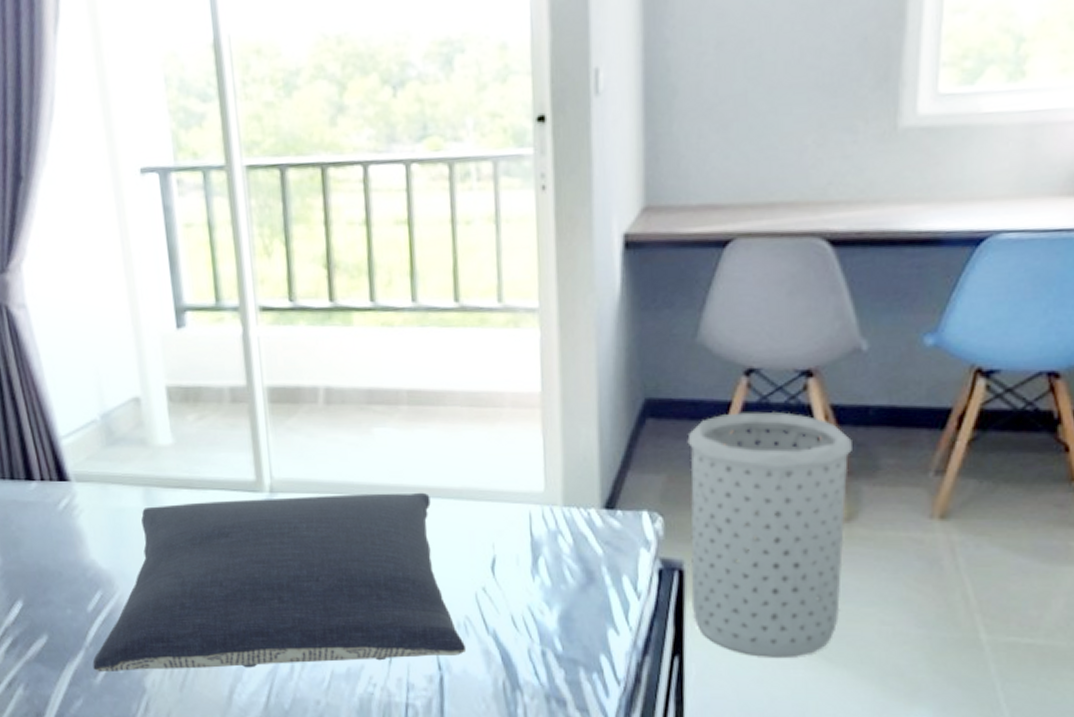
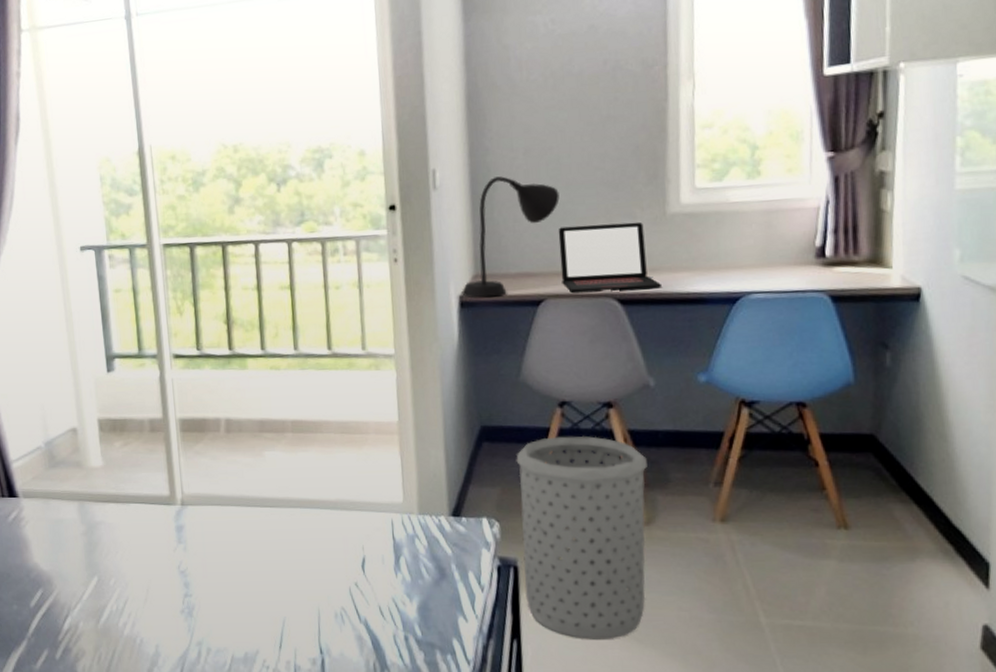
pillow: present [92,492,465,673] -> none [33,504,342,659]
desk lamp: none [627,77,759,237] -> present [462,176,560,298]
laptop: none [755,138,885,230] -> present [558,222,661,292]

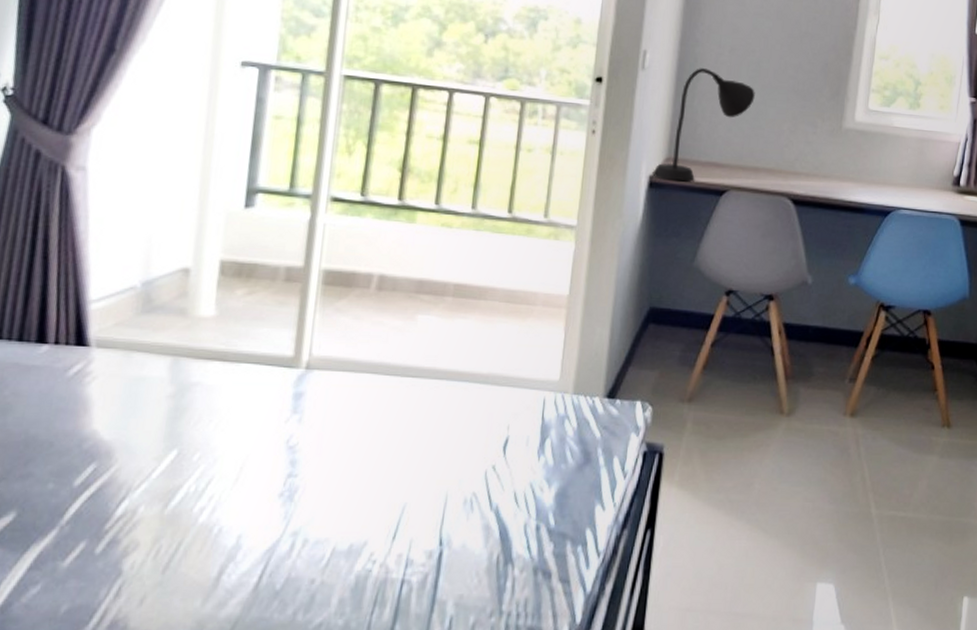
laundry basket: present [515,435,647,639] -> none [666,324,796,530]
laptop: present [558,222,661,292] -> none [745,125,830,194]

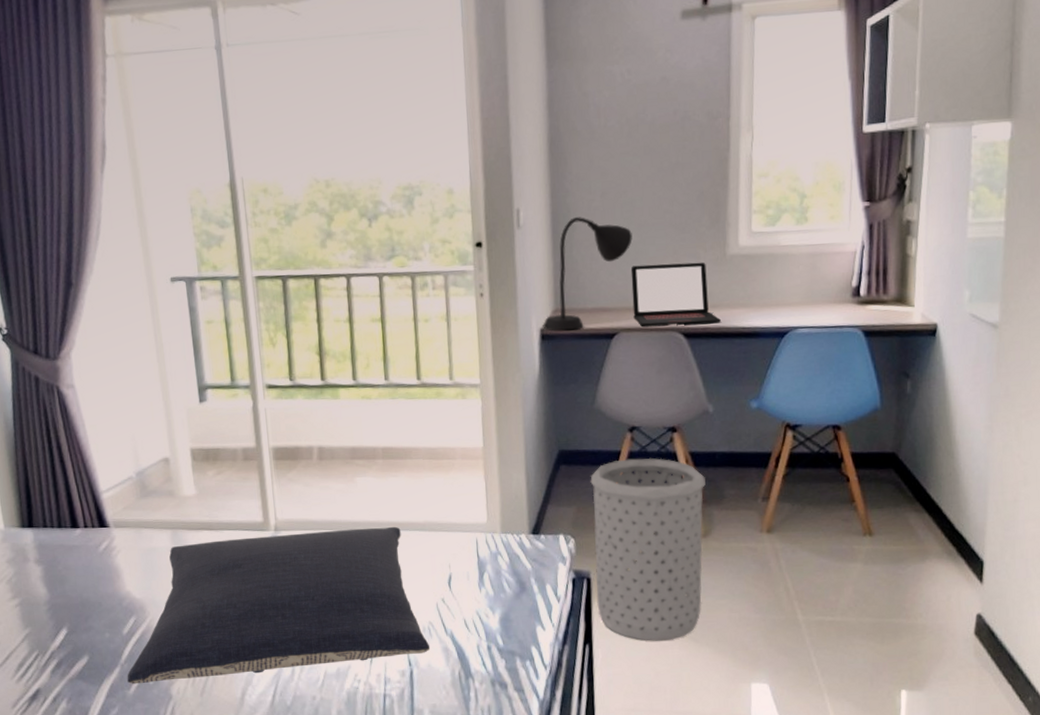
pillow: none [63,374,468,554] -> present [127,526,430,685]
laundry basket: none [666,324,796,530] -> present [590,457,706,641]
laptop: none [745,125,830,194] -> present [630,262,721,326]

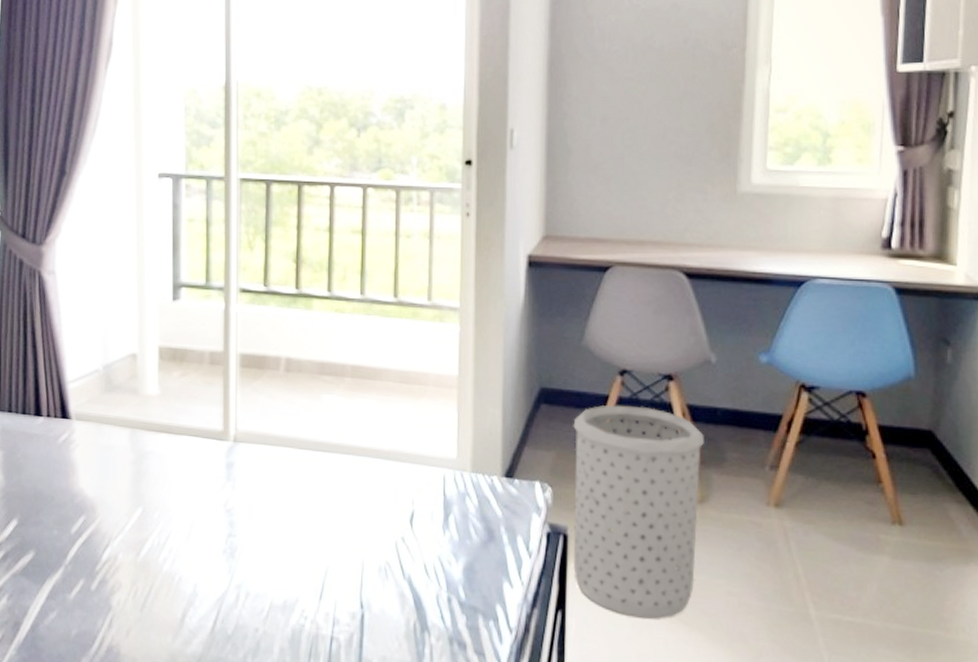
pillow: present [127,526,430,685] -> none [69,445,384,596]
desk lamp: present [543,217,632,331] -> none [531,141,633,259]
laptop: present [630,262,721,326] -> none [629,196,728,265]

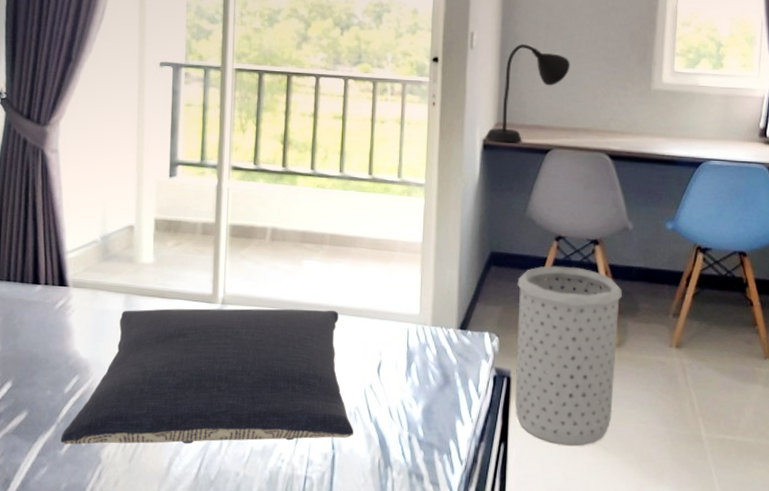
pillow: none [69,445,384,596] -> present [61,308,353,445]
desk lamp: none [531,141,633,259] -> present [485,44,570,143]

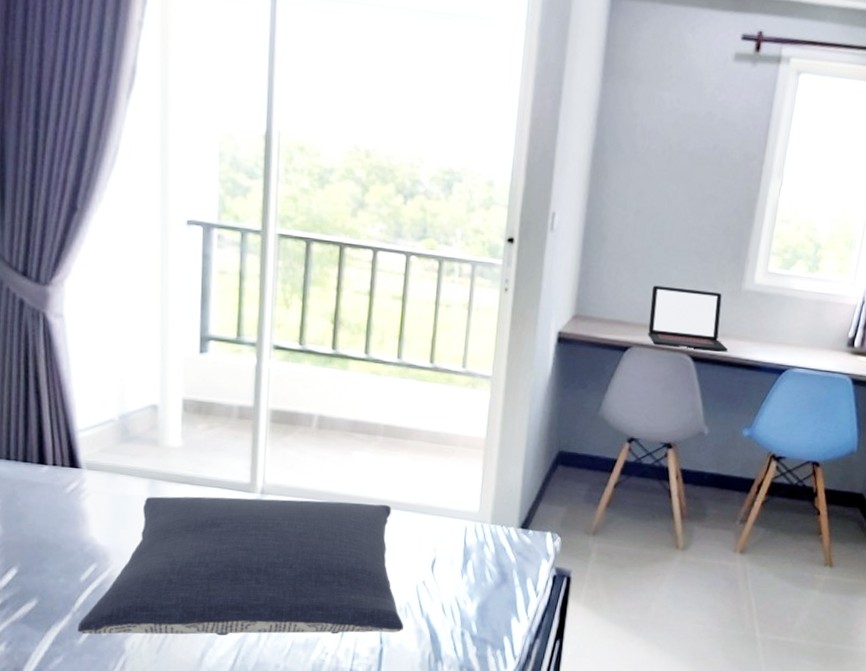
desk lamp: present [485,44,570,143] -> none [561,230,659,338]
laundry basket: present [515,265,622,446] -> none [573,467,692,644]
laptop: none [566,91,643,149] -> present [648,285,728,352]

